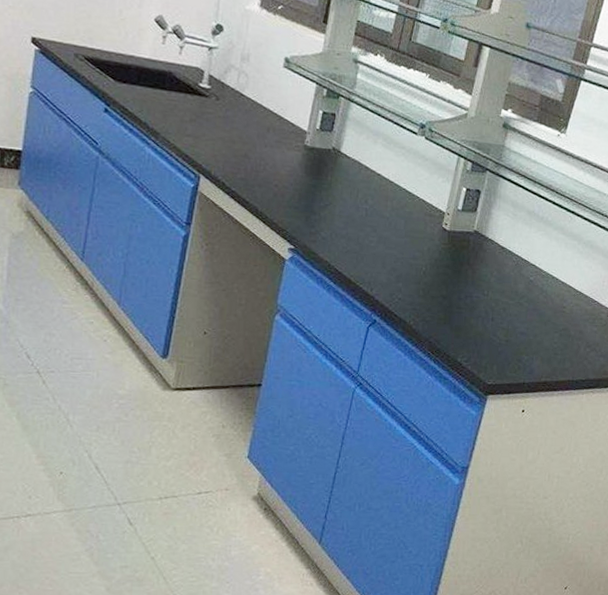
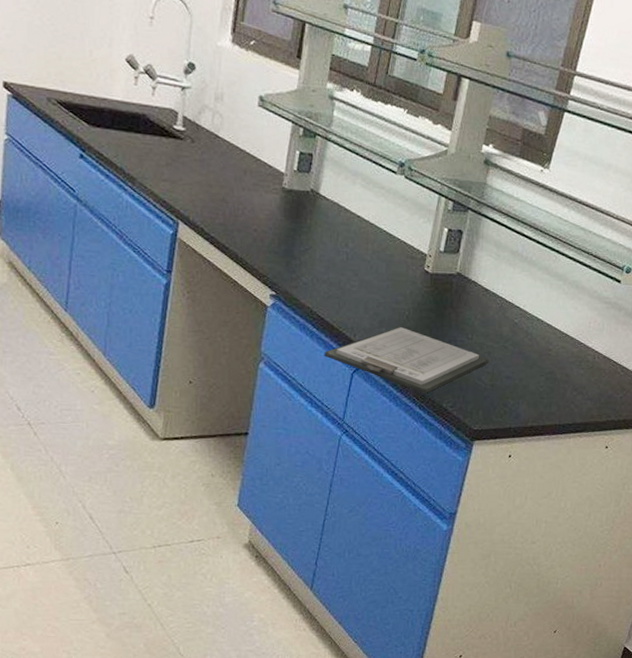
clipboard: none [340,282,504,348] -> present [324,327,489,394]

